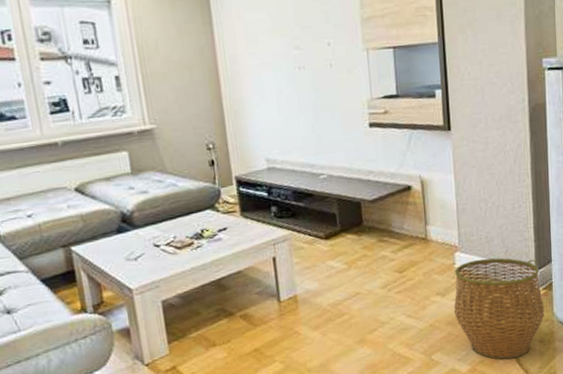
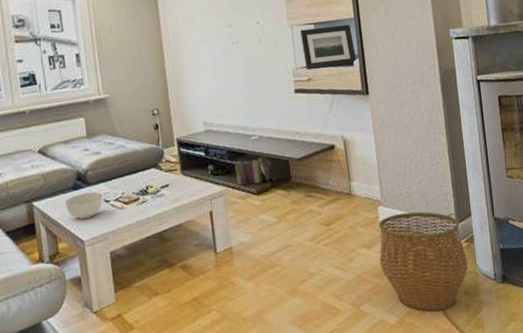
bowl: none [108,235,152,266] -> present [64,192,103,220]
books: none [300,199,347,230] -> present [234,158,277,186]
picture frame: none [376,49,439,102] -> present [299,24,356,71]

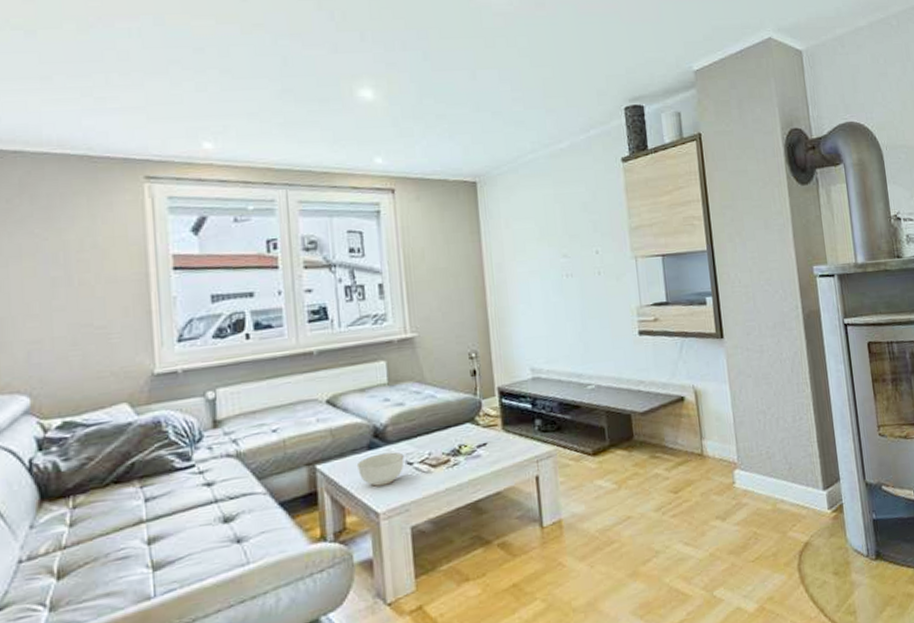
books: present [234,158,277,186] -> none [566,411,616,445]
picture frame: present [299,24,356,71] -> none [645,257,710,309]
basket: present [379,211,468,312] -> none [735,475,837,596]

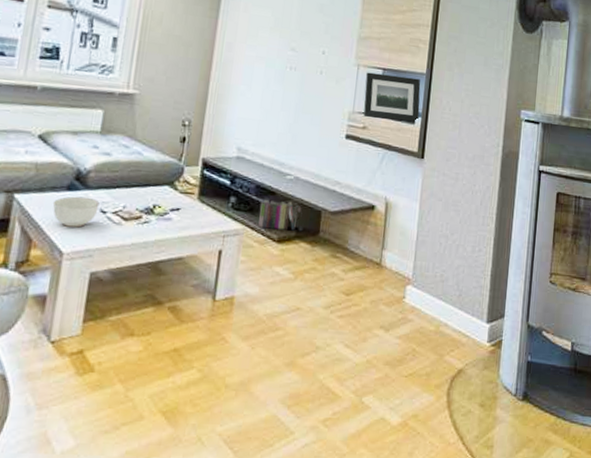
books: none [566,411,616,445] -> present [258,199,304,232]
picture frame: none [645,257,710,309] -> present [363,72,421,122]

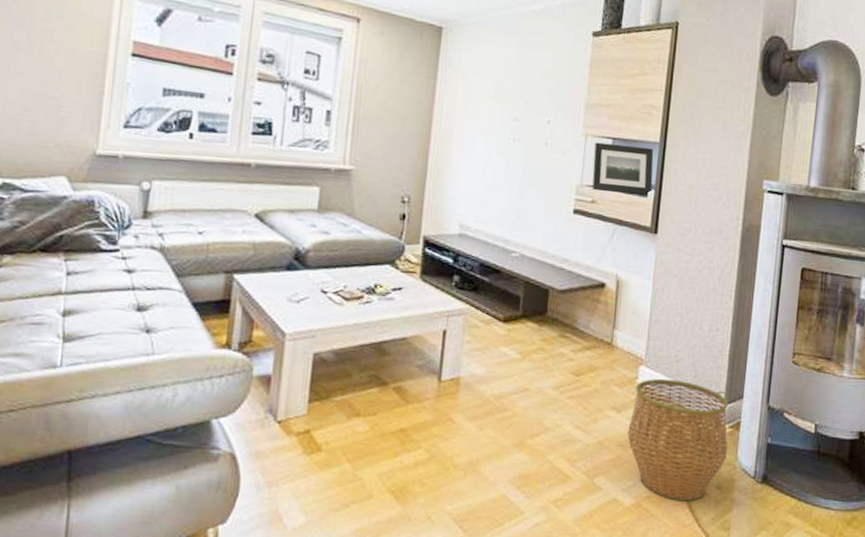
bowl: present [52,196,100,228] -> none [272,276,320,308]
books: present [258,199,304,232] -> none [483,277,530,311]
basket: none [395,297,491,420] -> present [627,378,729,502]

